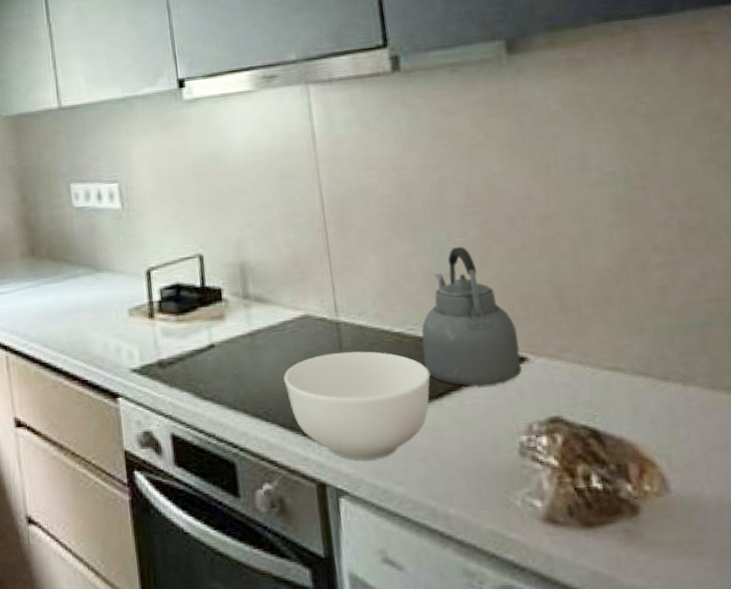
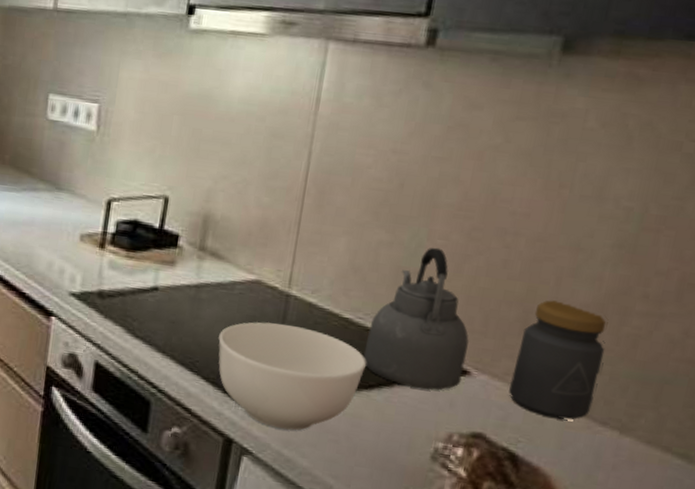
jar: none [561,270,649,385] -> present [509,300,609,420]

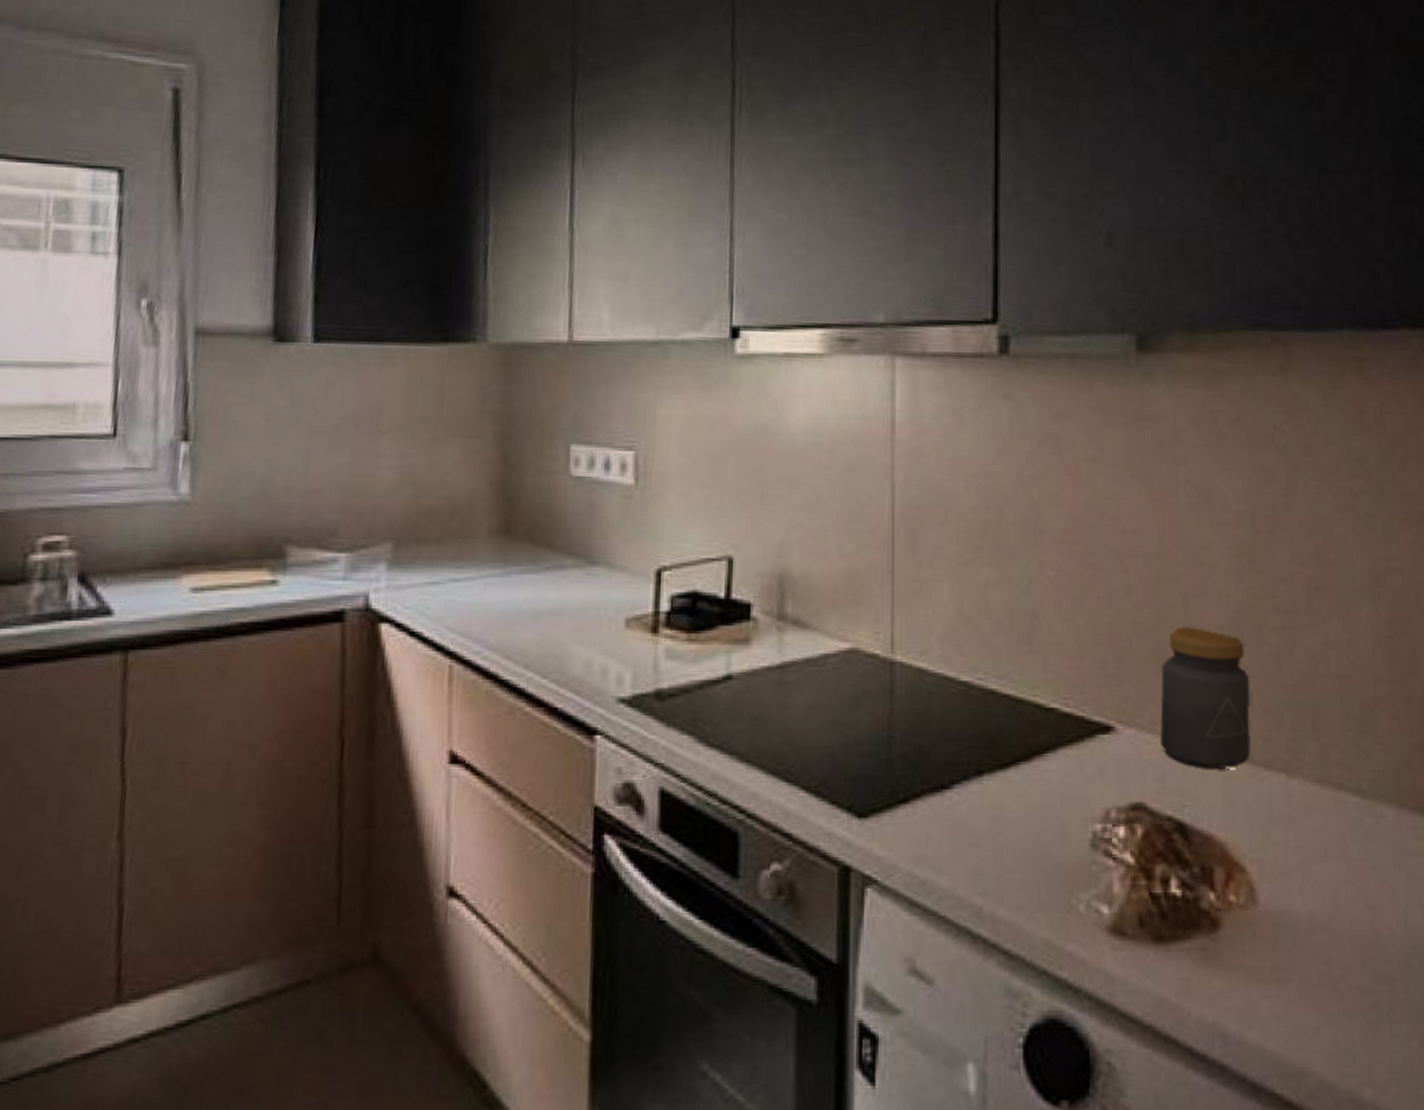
bowl: present [218,322,367,431] -> none [815,700,997,840]
kettle: present [363,247,469,390] -> none [991,581,1107,757]

